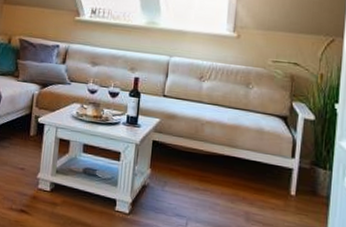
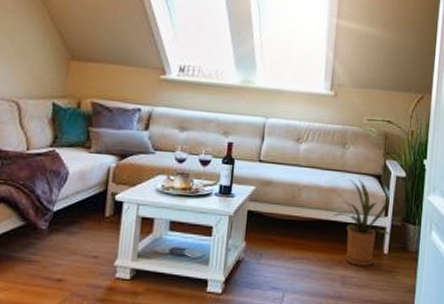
house plant: none [235,118,298,206] -> present [332,178,391,266]

